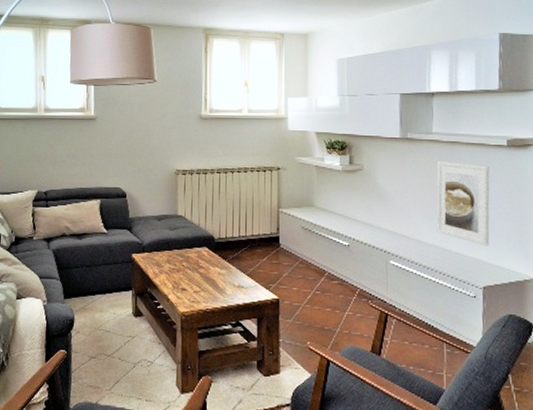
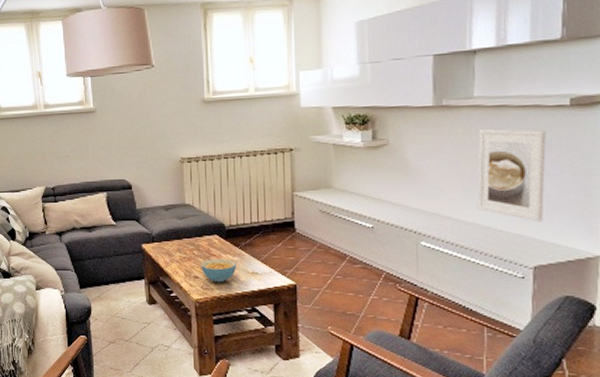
cereal bowl: none [189,271,223,296] -> present [201,259,236,283]

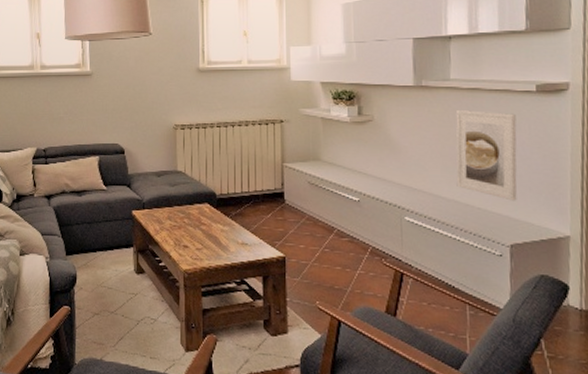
cereal bowl: present [201,259,236,283] -> none [191,228,226,253]

